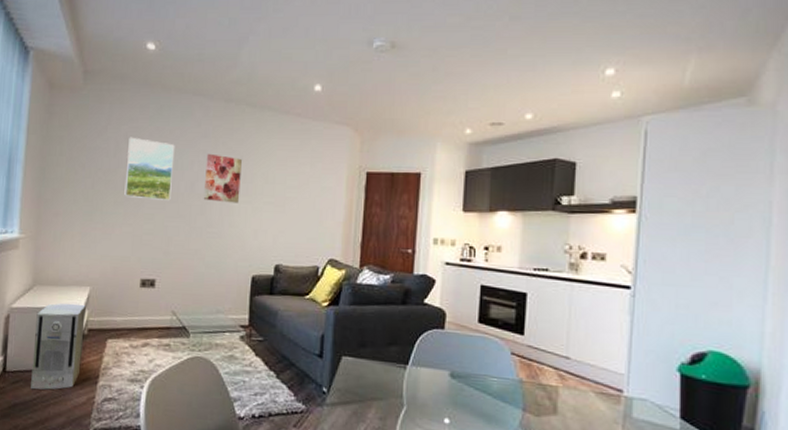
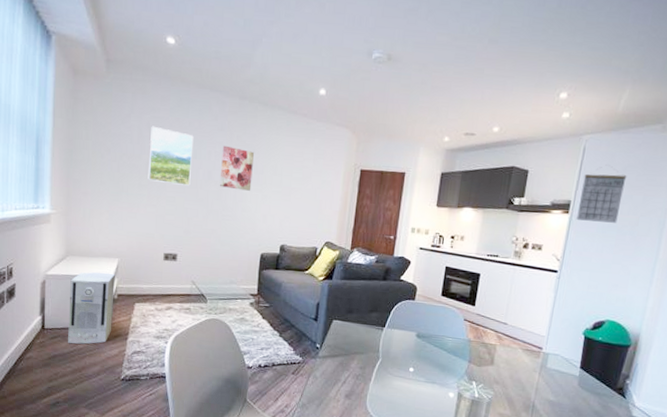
calendar: none [647,161,708,222] -> present [576,173,627,223]

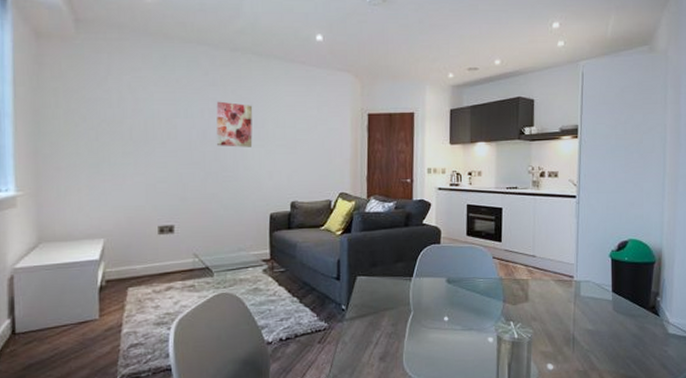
air purifier: present [68,272,115,344] -> none [45,256,102,346]
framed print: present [148,126,194,186] -> none [132,87,183,148]
calendar: present [576,173,627,223] -> none [586,96,625,143]

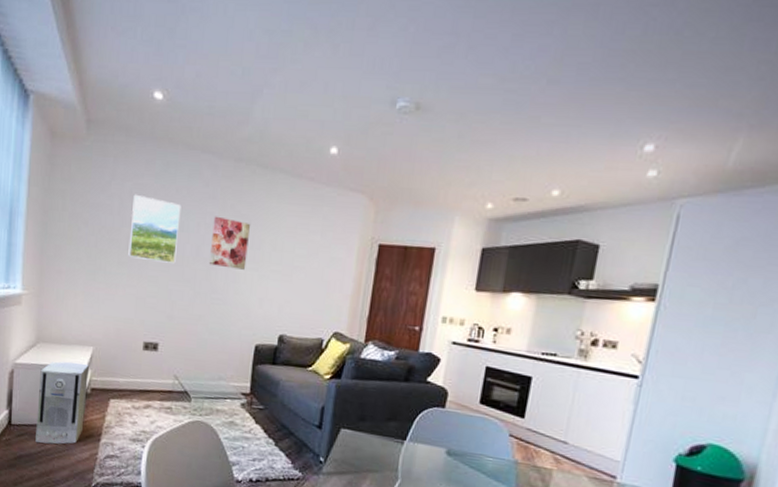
air purifier: none [45,256,102,346] -> present [35,361,89,445]
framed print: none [132,87,183,148] -> present [128,194,181,264]

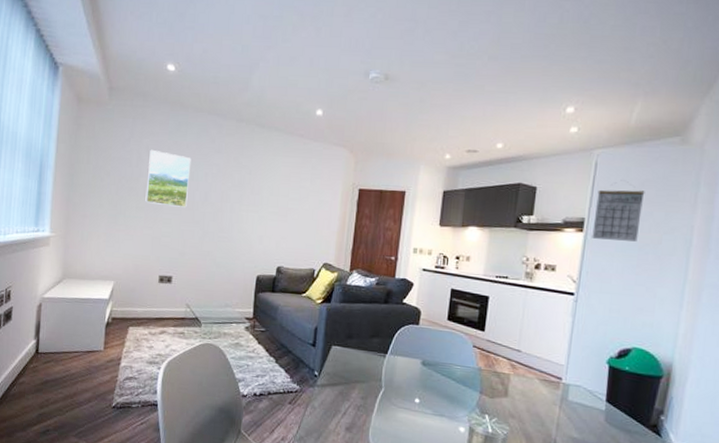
air purifier: present [35,361,89,445] -> none [61,295,110,370]
wall art: present [208,216,250,270] -> none [215,167,250,212]
calendar: none [666,249,740,315] -> present [592,189,645,242]

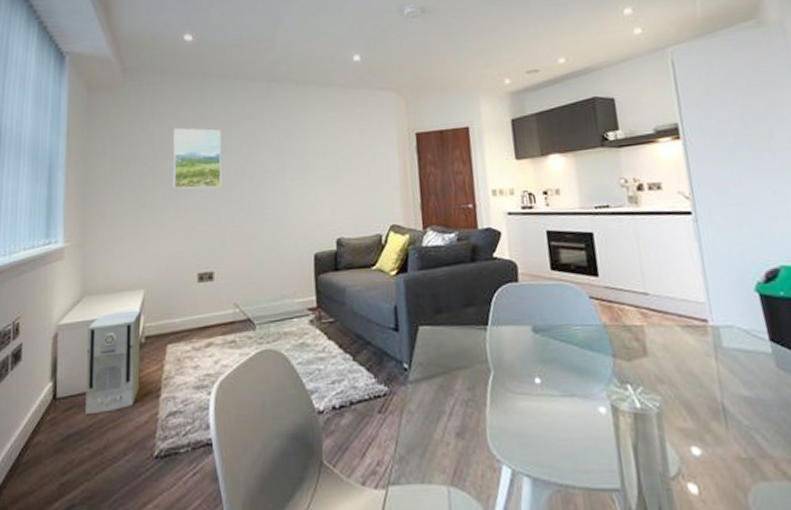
air purifier: none [61,295,110,370] -> present [85,309,141,414]
calendar: present [592,189,645,242] -> none [683,82,745,145]

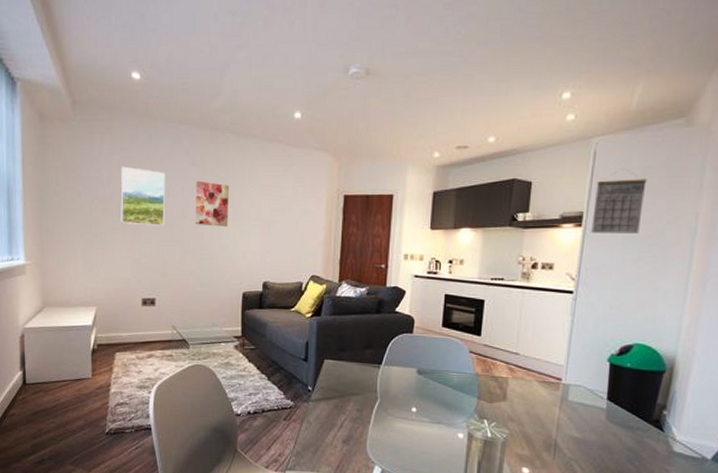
air purifier: present [85,309,141,414] -> none [49,322,94,398]
wall art: none [254,134,293,182] -> present [194,180,229,227]
calendar: none [683,82,745,145] -> present [591,179,647,234]

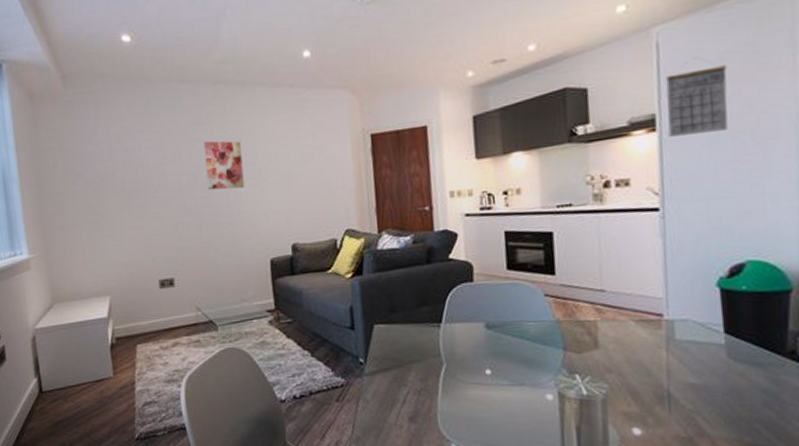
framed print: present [120,166,166,226] -> none [121,137,175,200]

